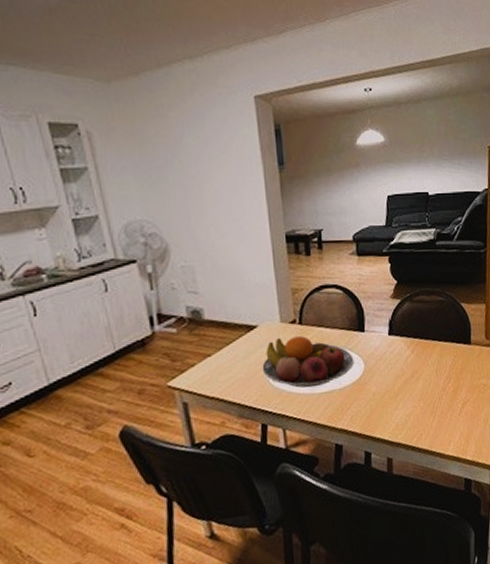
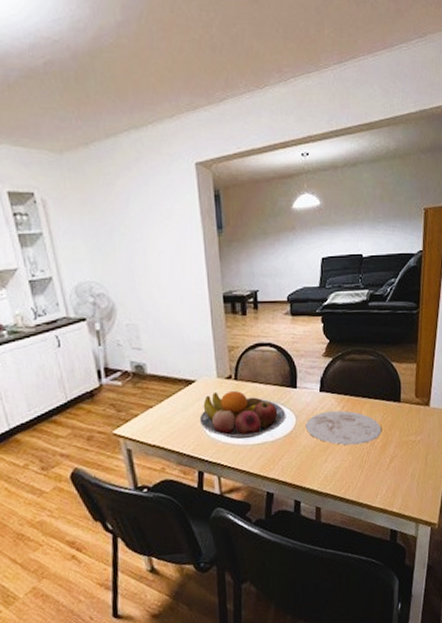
plate: none [374,354,452,391] -> present [305,410,381,446]

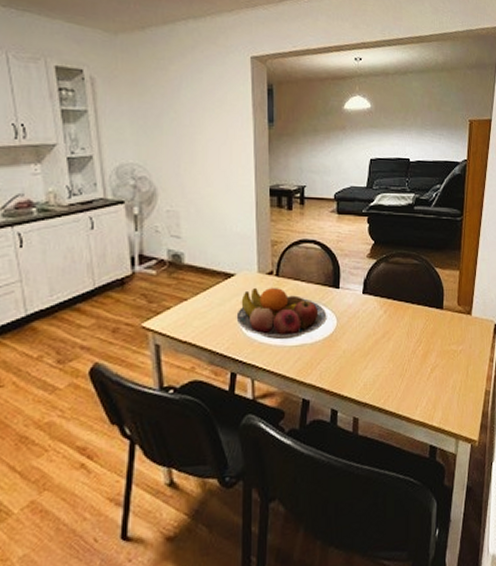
plate: present [305,410,381,446] -> none [346,315,423,352]

